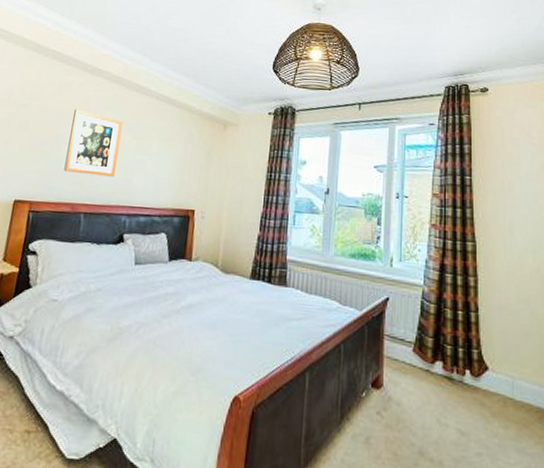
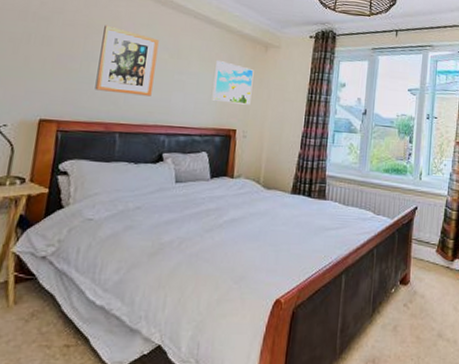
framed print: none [171,140,213,185] -> present [212,61,254,105]

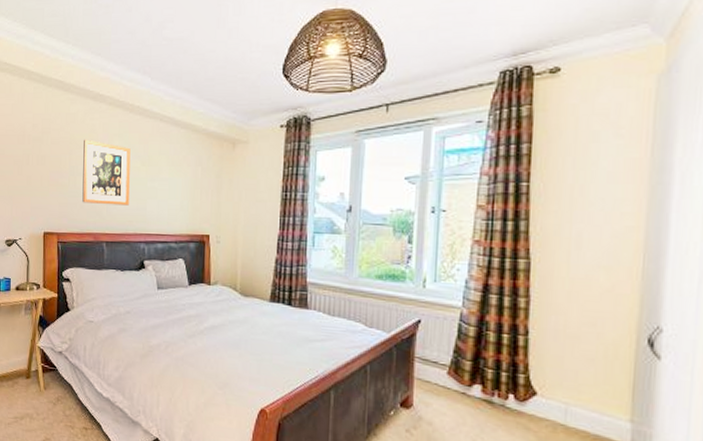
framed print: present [212,61,254,105] -> none [184,164,223,208]

